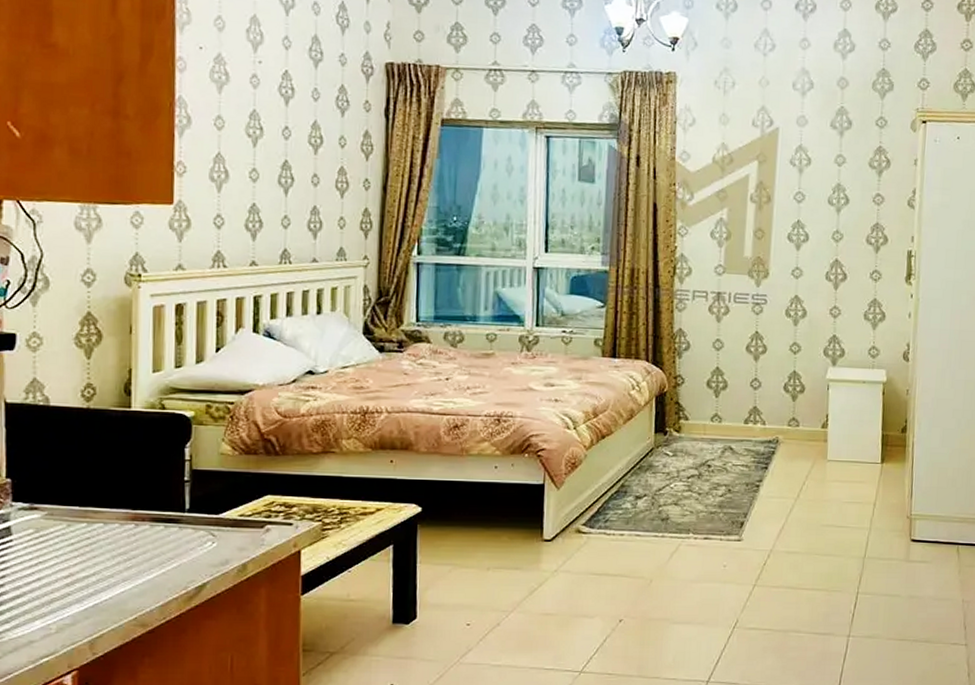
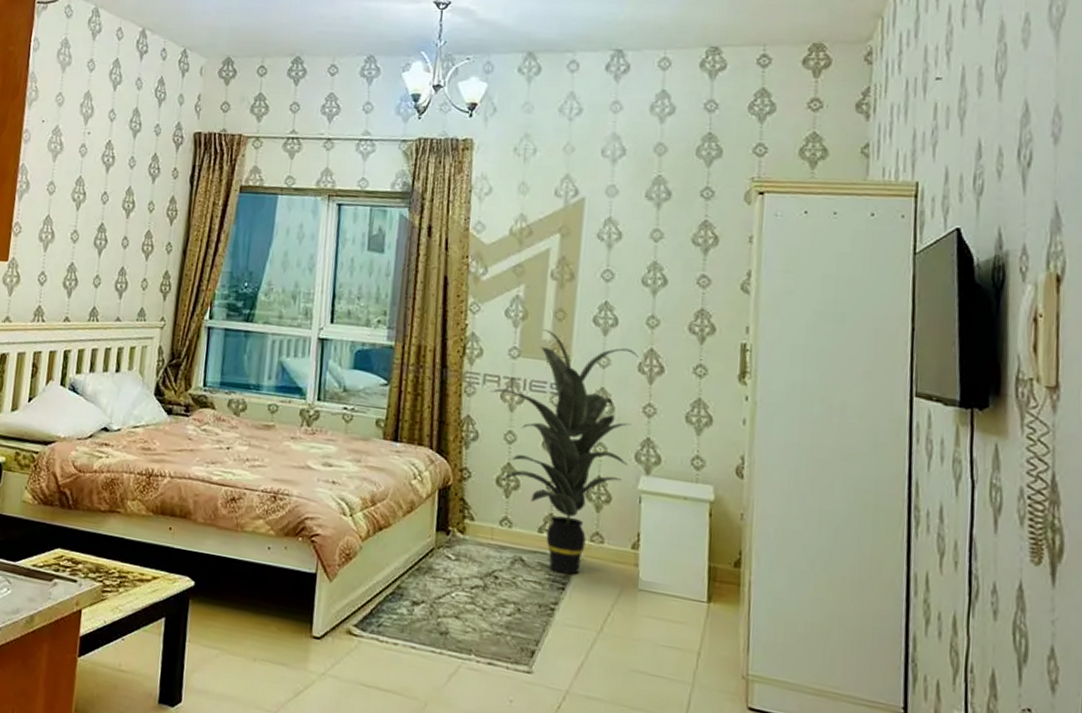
indoor plant: none [699,248,826,456] -> present [490,330,639,575]

